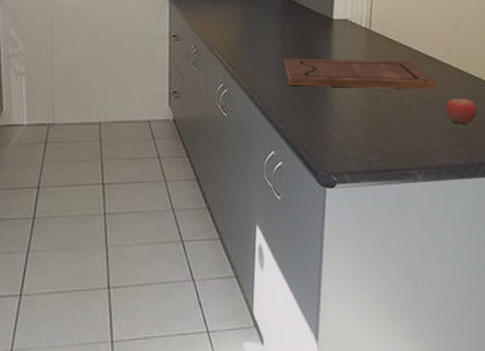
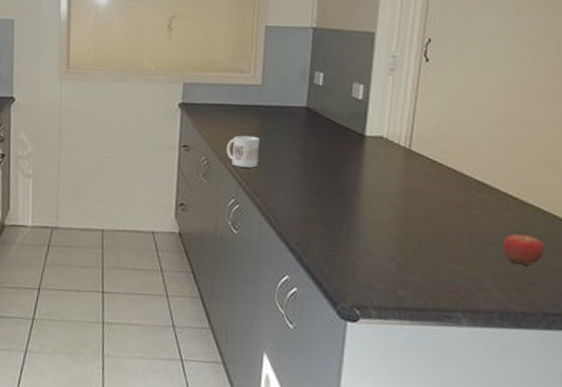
mug: none [213,23,243,53] -> present [226,135,261,168]
cutting board: present [284,58,436,90] -> none [304,175,491,223]

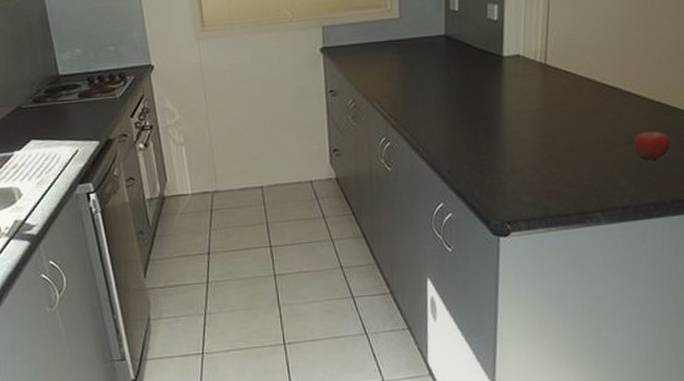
mug: present [226,135,261,168] -> none [371,71,404,105]

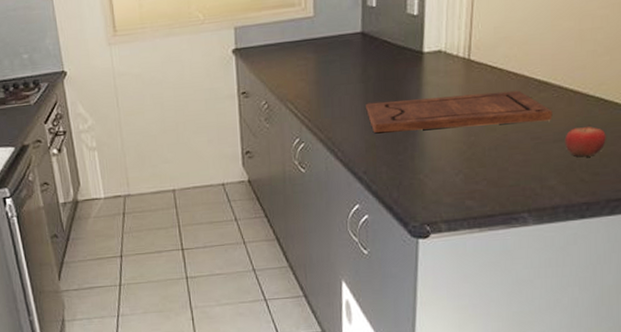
cutting board: none [449,95,622,133] -> present [366,90,553,133]

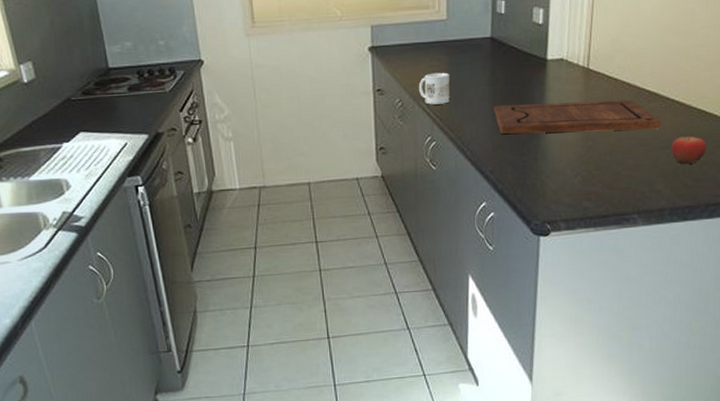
mug: none [285,71,319,106] -> present [418,72,450,105]

